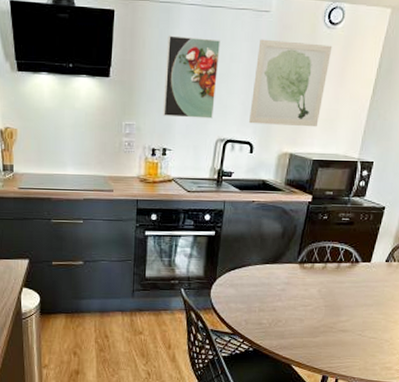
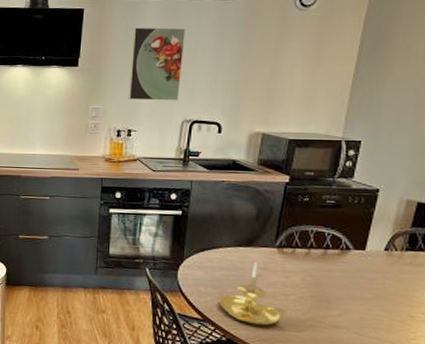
candle holder: none [247,278,308,335] -> present [219,263,291,326]
wall art: present [249,39,333,127] -> none [217,24,306,107]

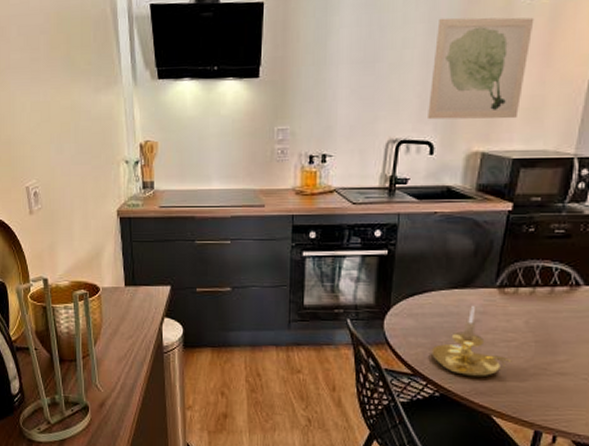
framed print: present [128,27,187,101] -> none [321,23,391,118]
wall art: none [217,24,306,107] -> present [428,17,534,120]

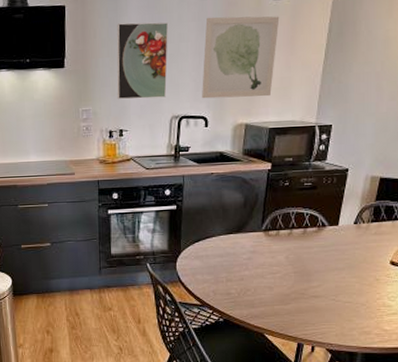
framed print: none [321,23,391,118] -> present [116,22,169,100]
candle holder: present [431,306,512,378] -> none [215,247,278,304]

